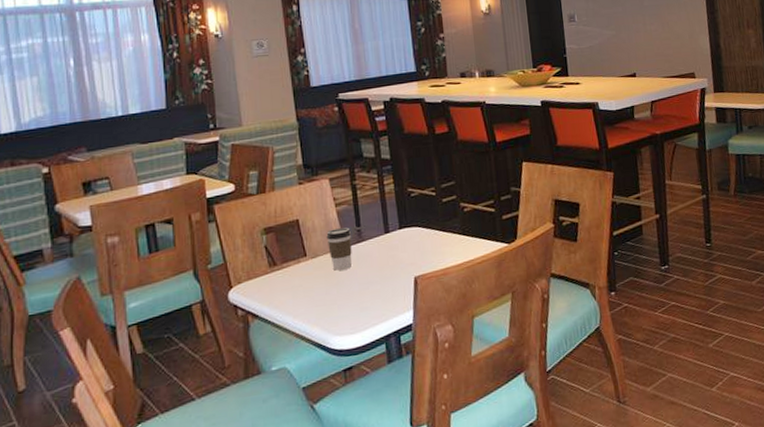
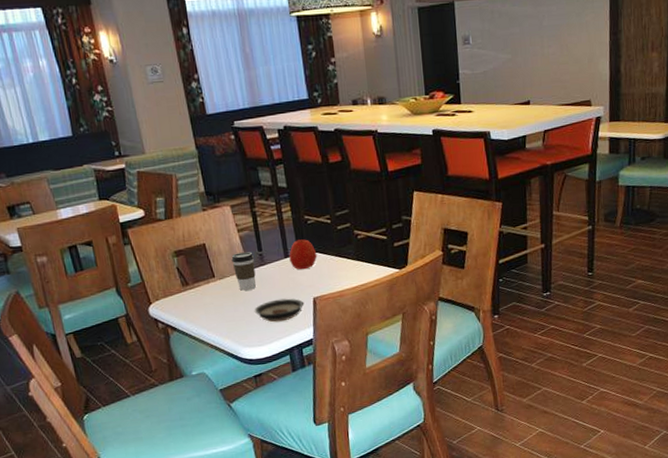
saucer: none [348,278,404,306] -> present [254,298,304,323]
apple: none [389,213,420,247] -> present [289,239,317,270]

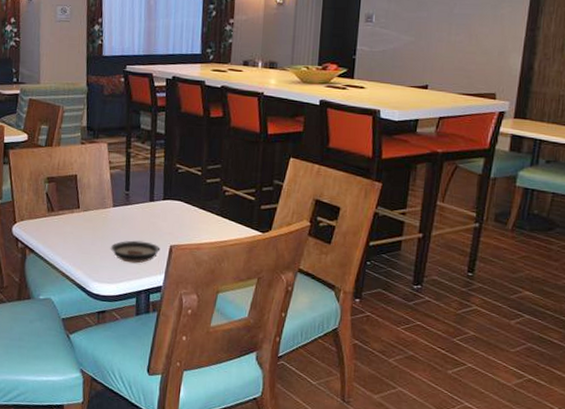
coffee cup: present [231,252,257,291] -> none [98,189,121,227]
apple: present [289,239,317,270] -> none [154,186,182,216]

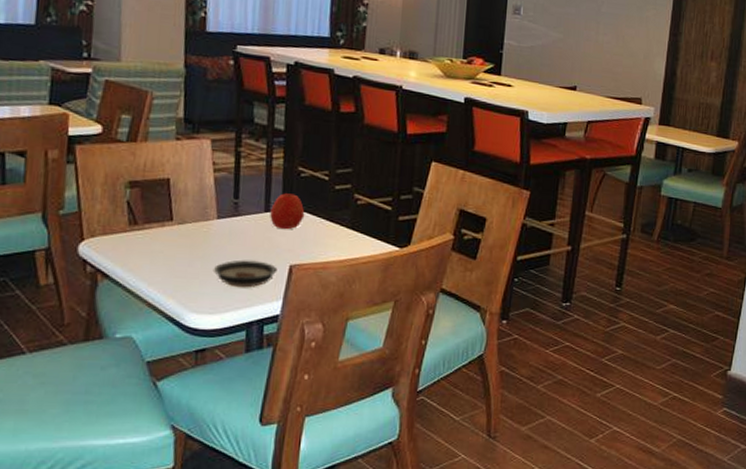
apple: none [154,186,182,216] -> present [270,193,305,230]

